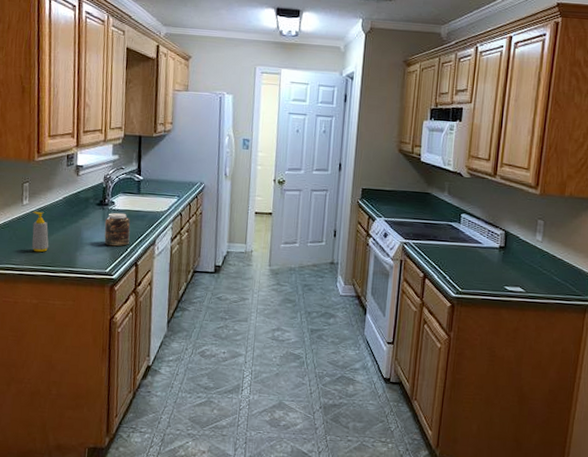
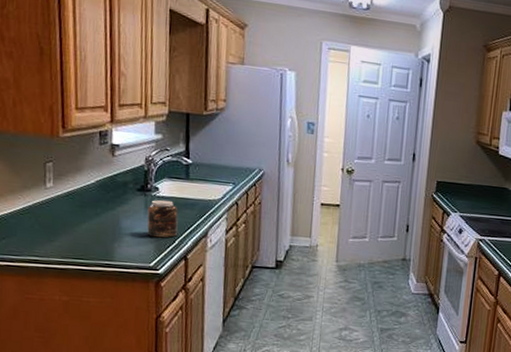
soap bottle: present [32,211,49,253] -> none [59,195,81,243]

